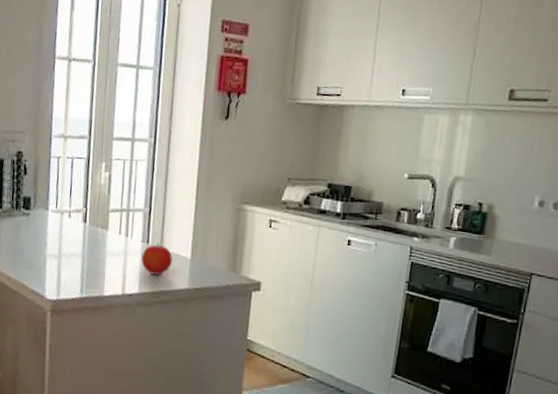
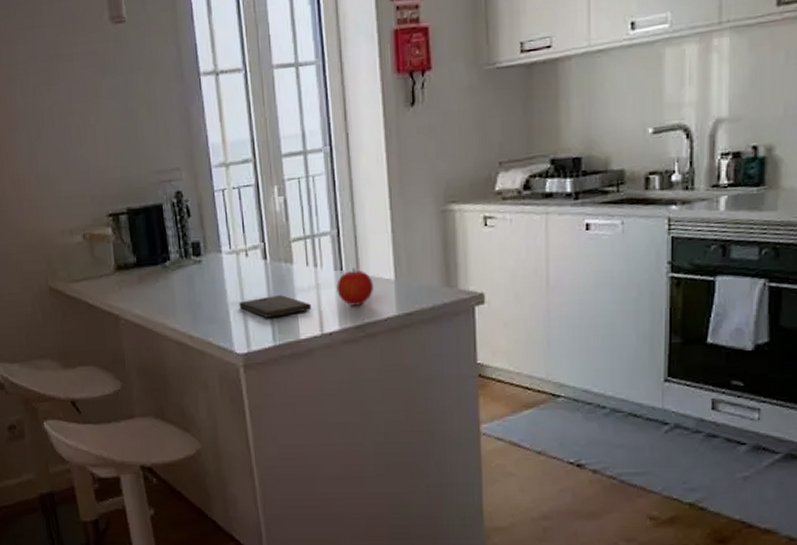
cutting board: none [55,254,118,273] -> present [239,295,312,318]

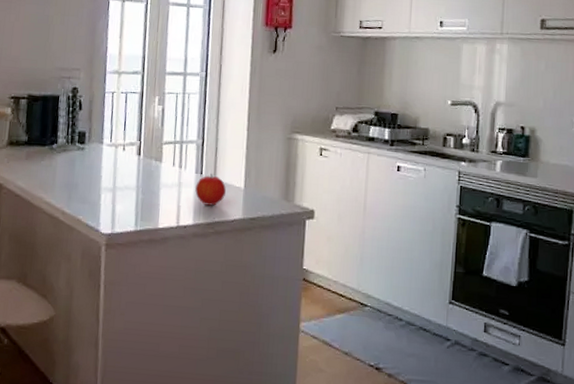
cutting board: present [239,295,312,318] -> none [110,187,172,206]

